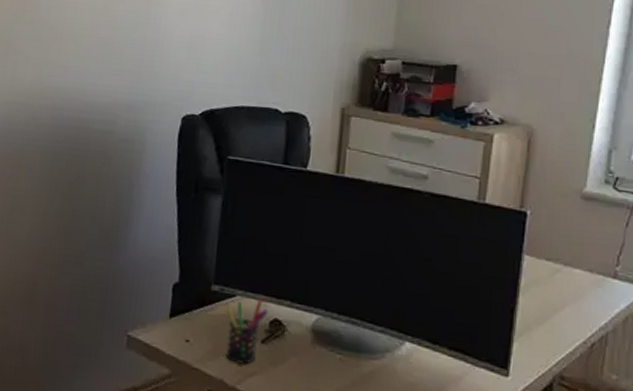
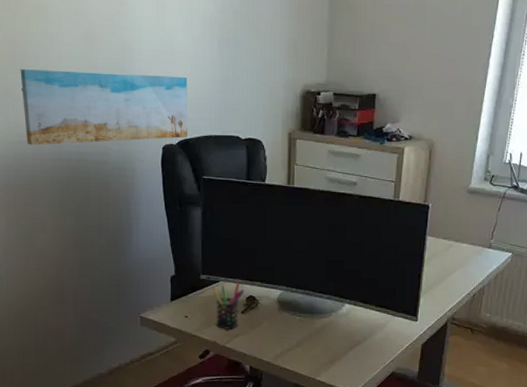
wall art: none [22,20,222,108] -> present [20,69,188,146]

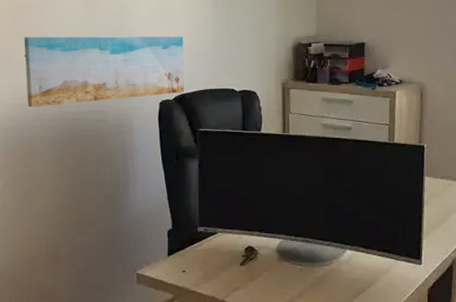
pen holder: present [212,282,245,330] -> none [210,233,243,284]

